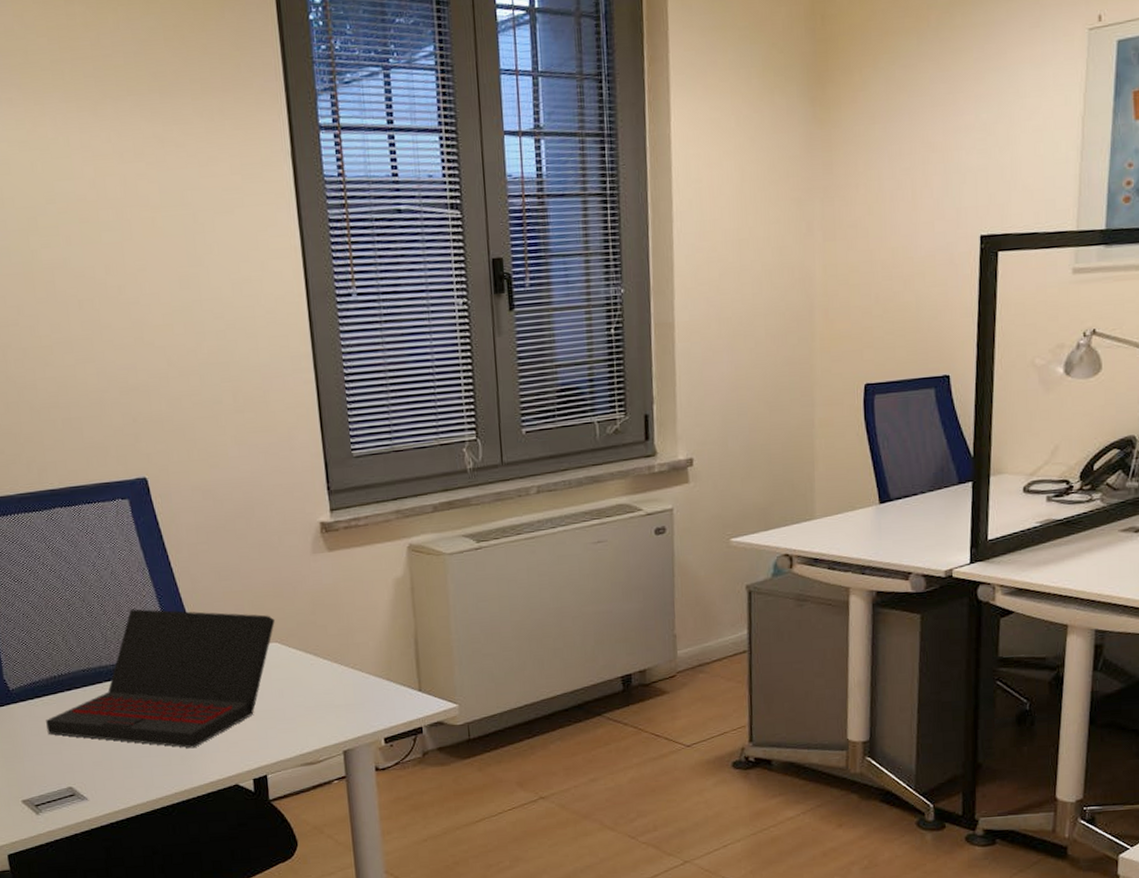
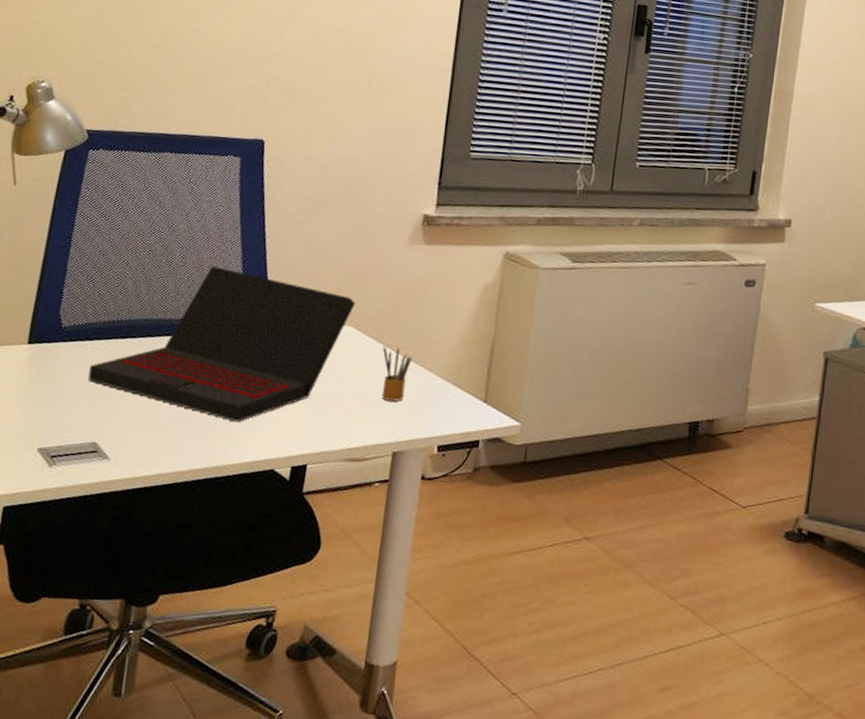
pencil box: none [311,654,342,706] -> present [381,345,413,402]

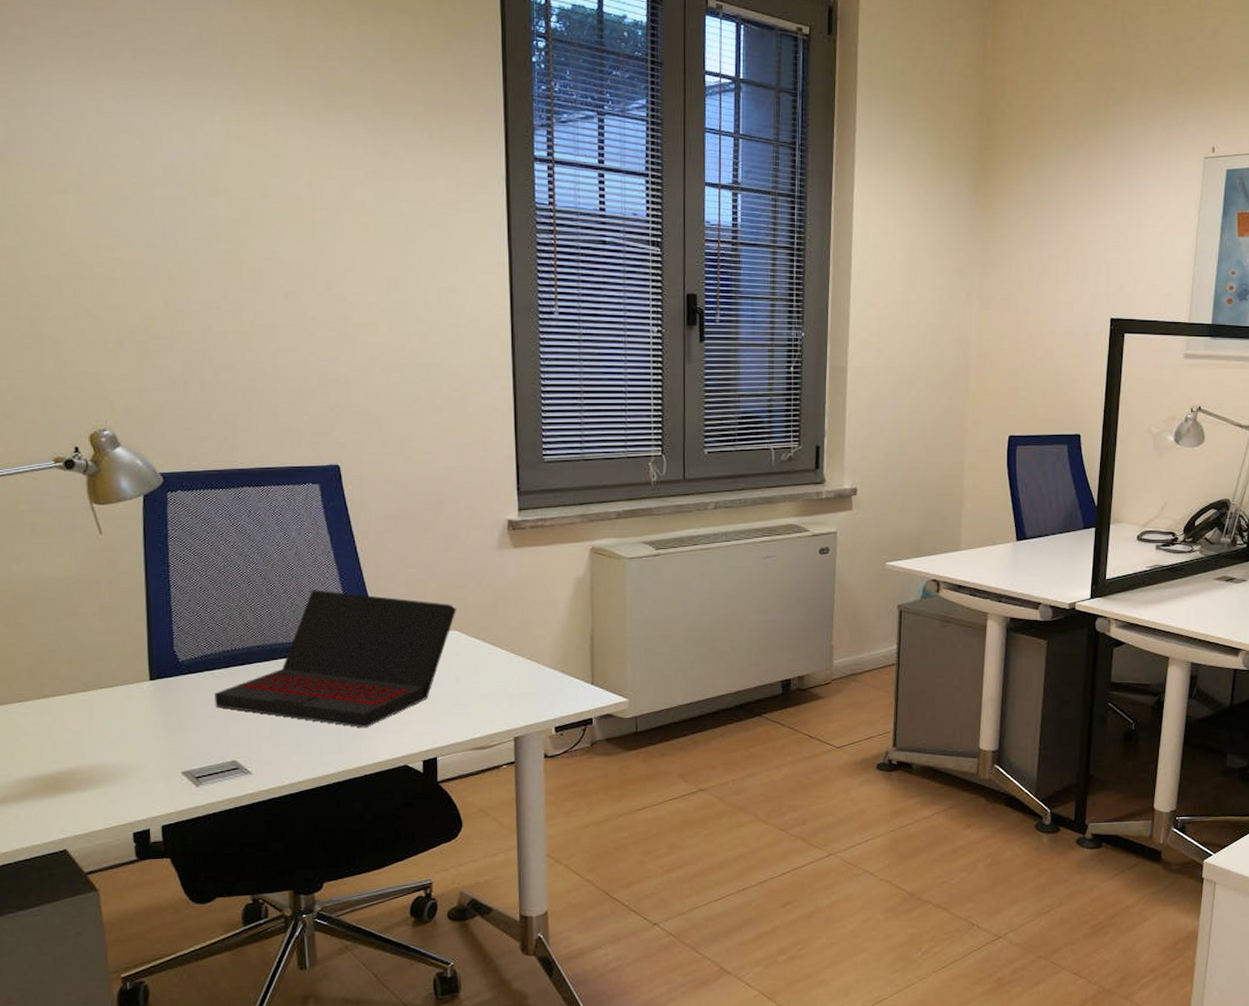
pencil box: present [381,345,413,402] -> none [489,644,519,693]

